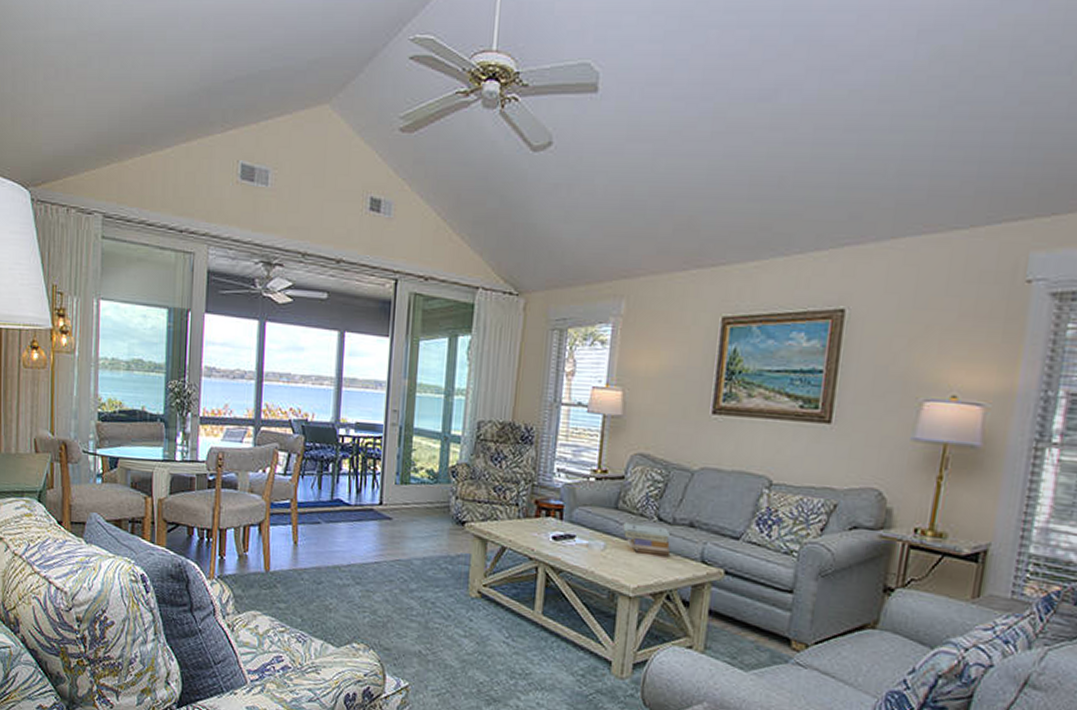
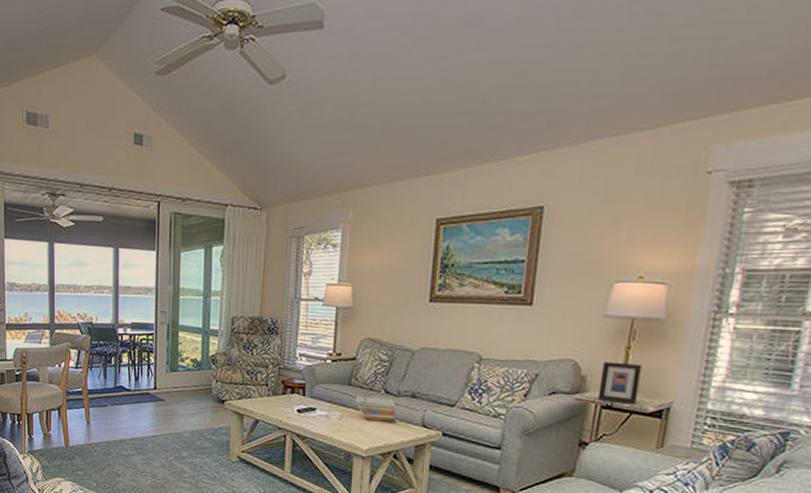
picture frame: none [905,493,955,545] -> present [597,362,642,404]

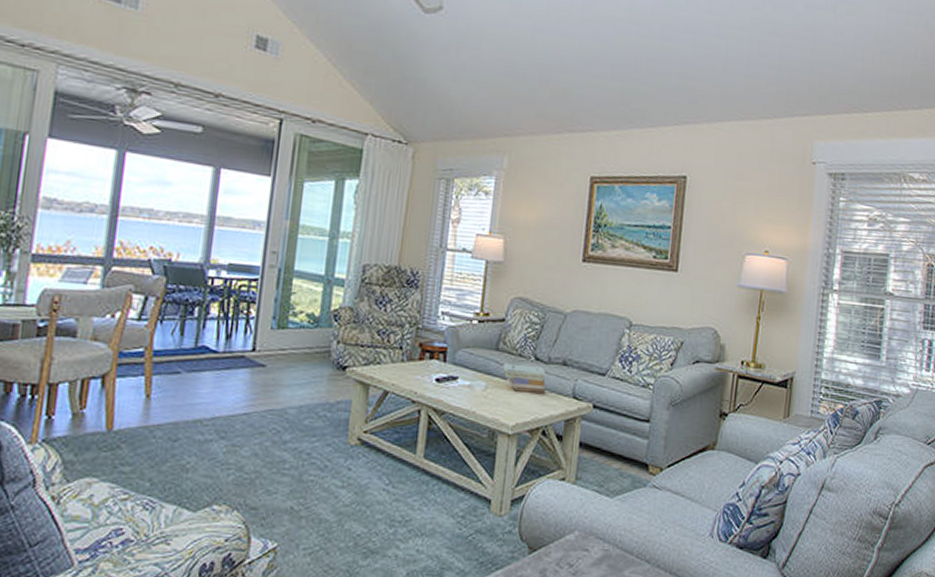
picture frame: present [597,362,642,404] -> none [734,331,770,374]

